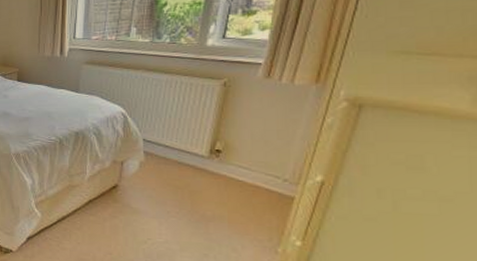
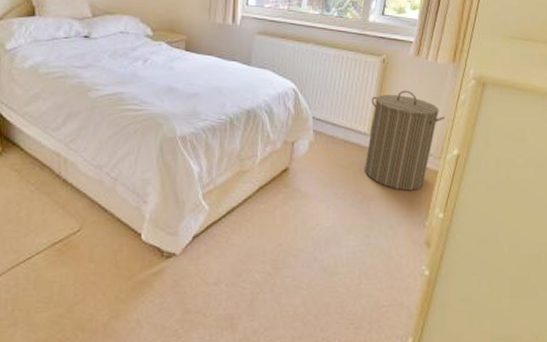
laundry hamper: none [202,113,305,215] -> present [365,90,446,191]

